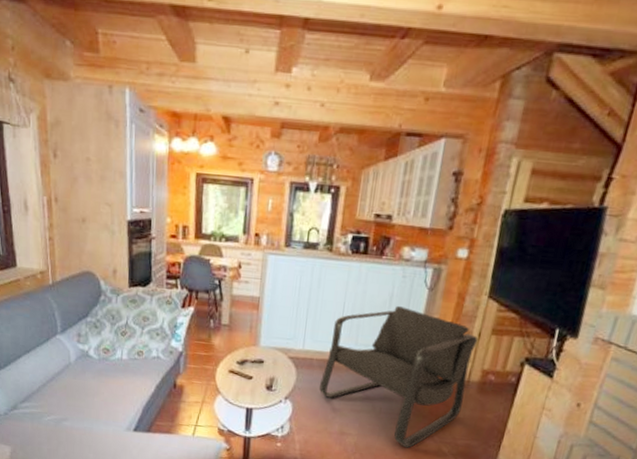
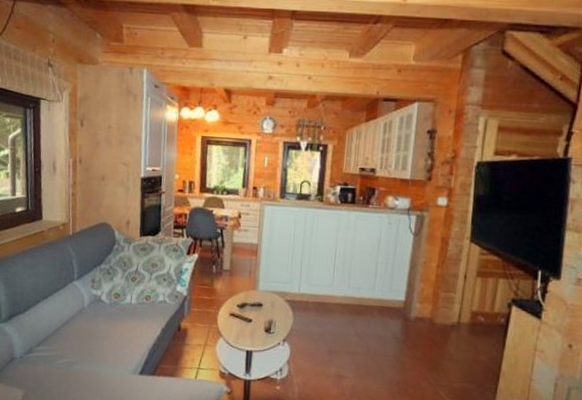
armchair: present [319,305,478,448] -> none [316,250,465,392]

